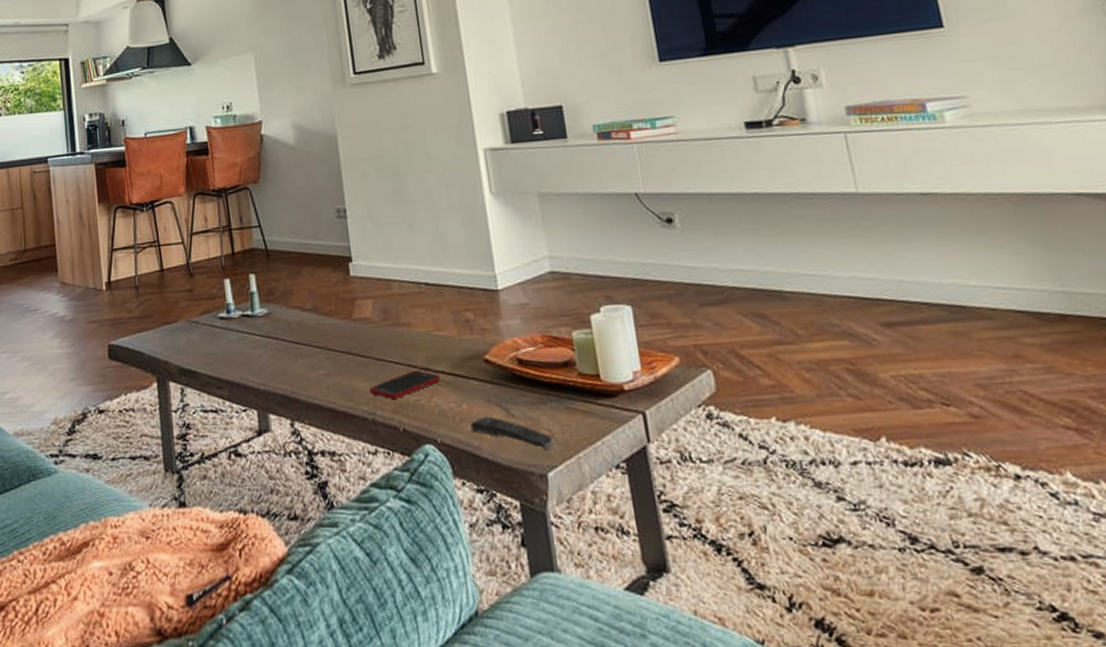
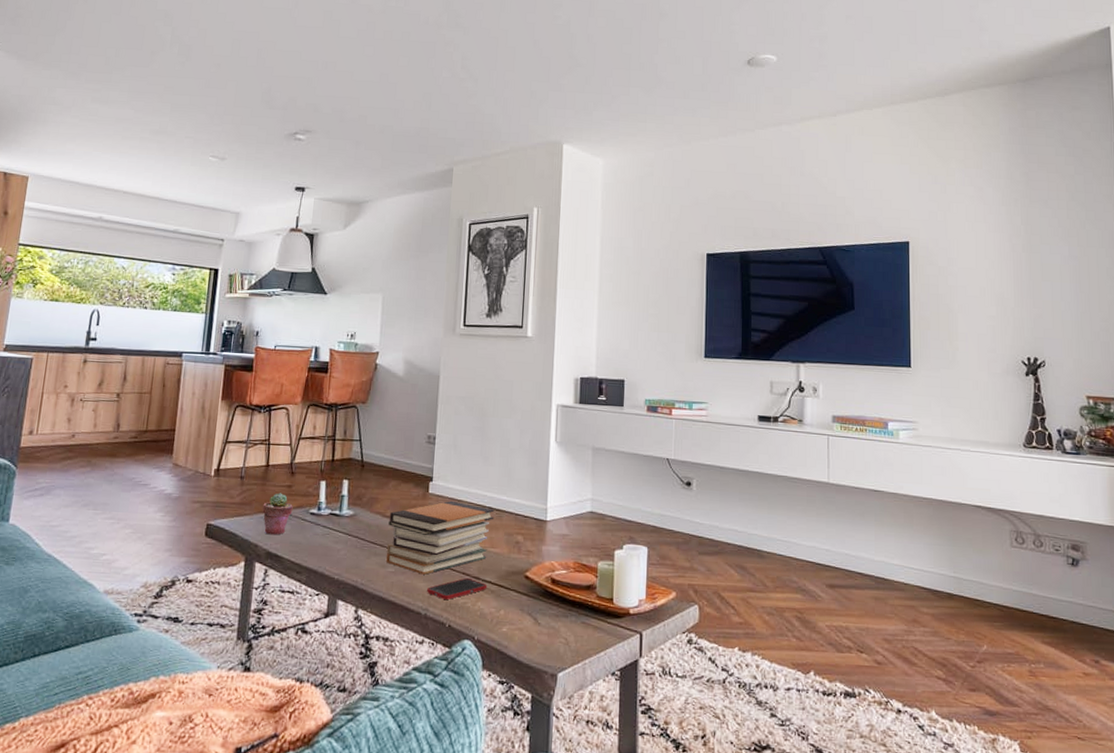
potted succulent: none [165,299,199,349] -> present [262,493,293,535]
book stack: none [310,281,434,373] -> present [385,500,495,575]
remote control: present [470,416,555,449] -> none [503,622,568,654]

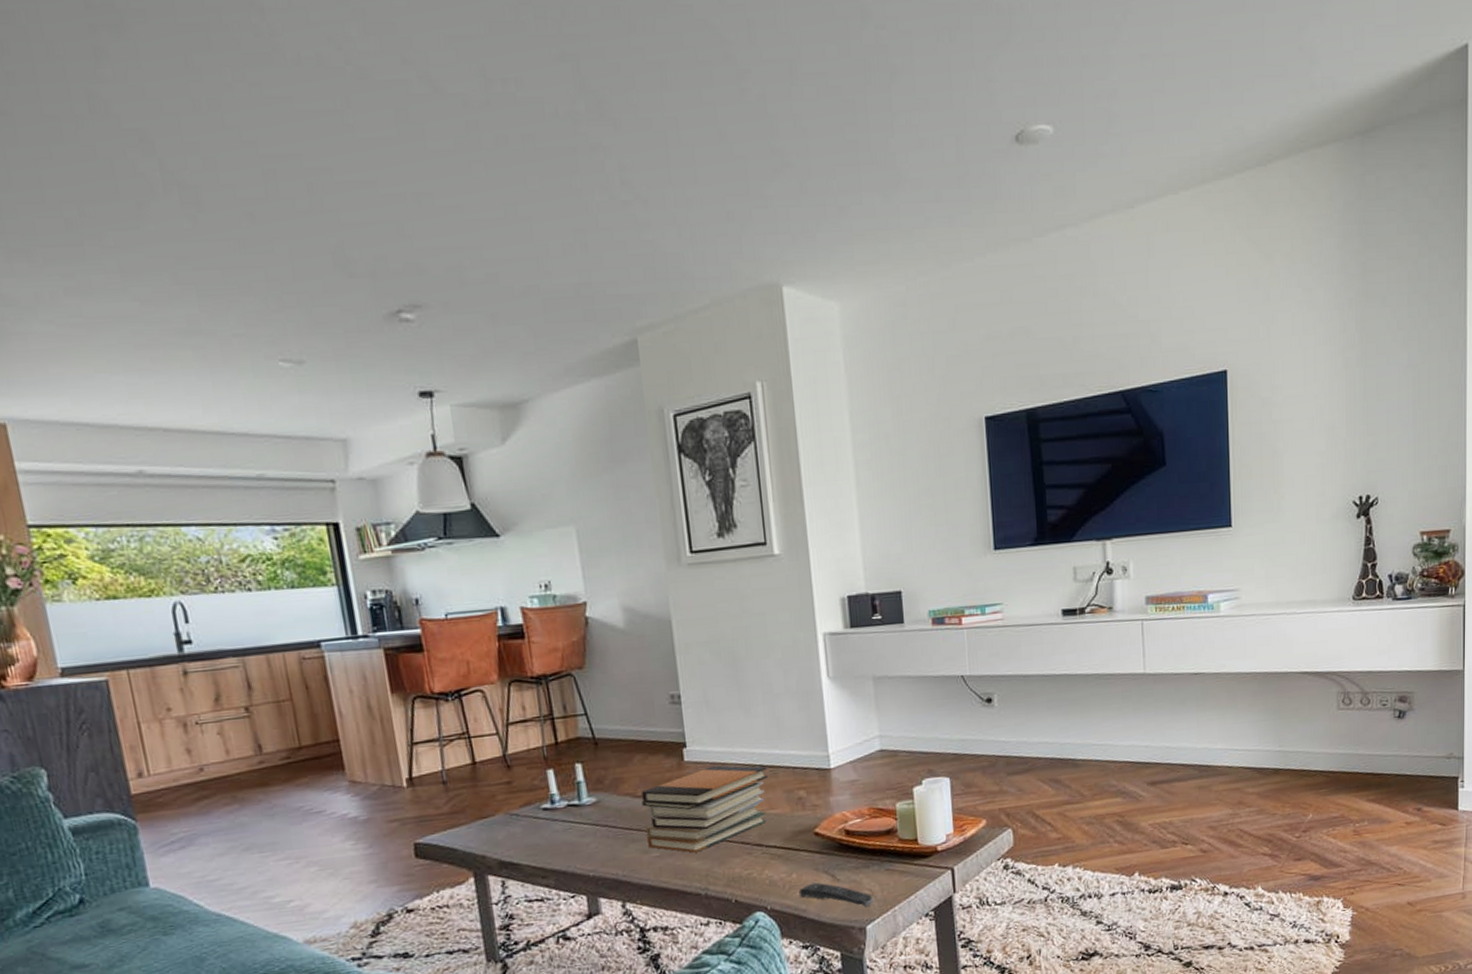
potted succulent: present [262,493,293,535] -> none [480,792,520,842]
cell phone: present [427,577,488,600] -> none [703,846,773,875]
remote control: none [503,622,568,654] -> present [798,882,874,907]

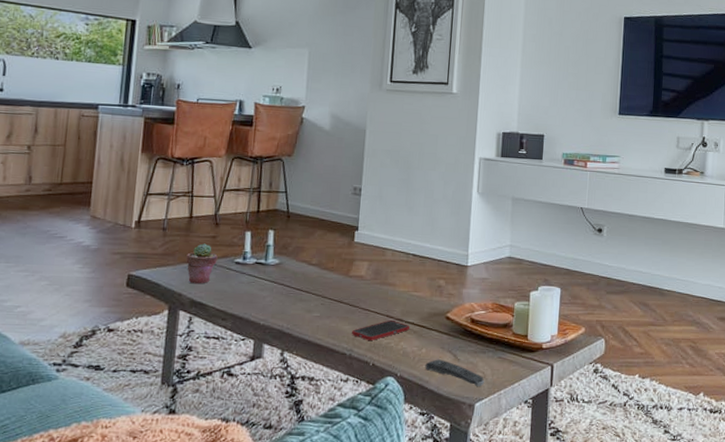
potted succulent: none [480,792,520,842] -> present [186,243,218,284]
book stack: present [641,765,768,853] -> none [311,248,418,318]
cell phone: none [703,846,773,875] -> present [352,320,410,340]

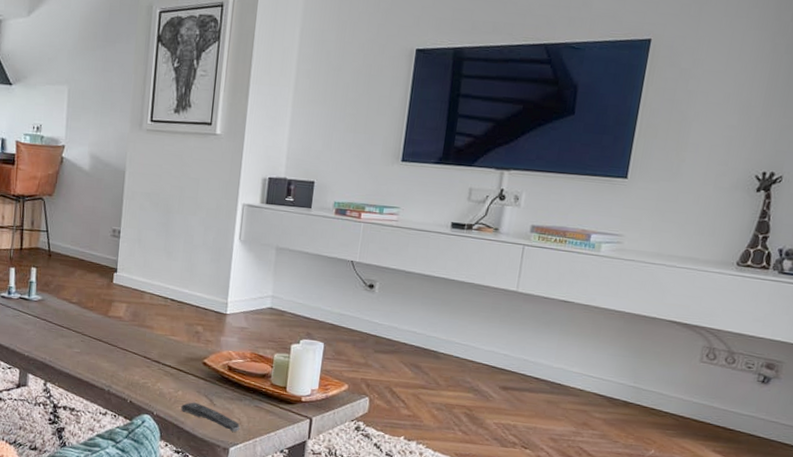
cell phone: present [352,320,410,340] -> none [110,361,167,379]

